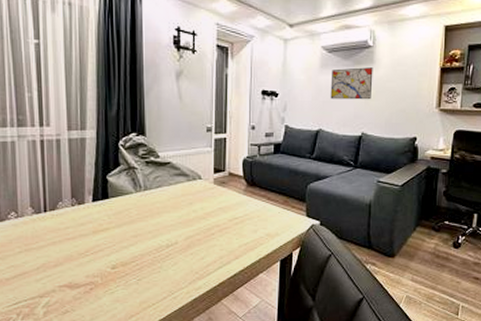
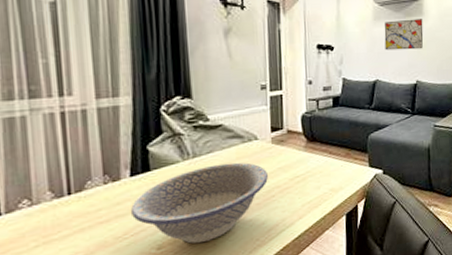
bowl: none [92,199,209,269] -> present [131,162,268,244]

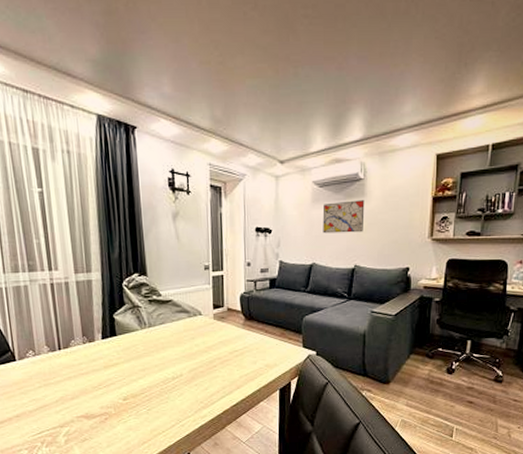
bowl: present [131,162,268,244] -> none [103,334,210,400]

